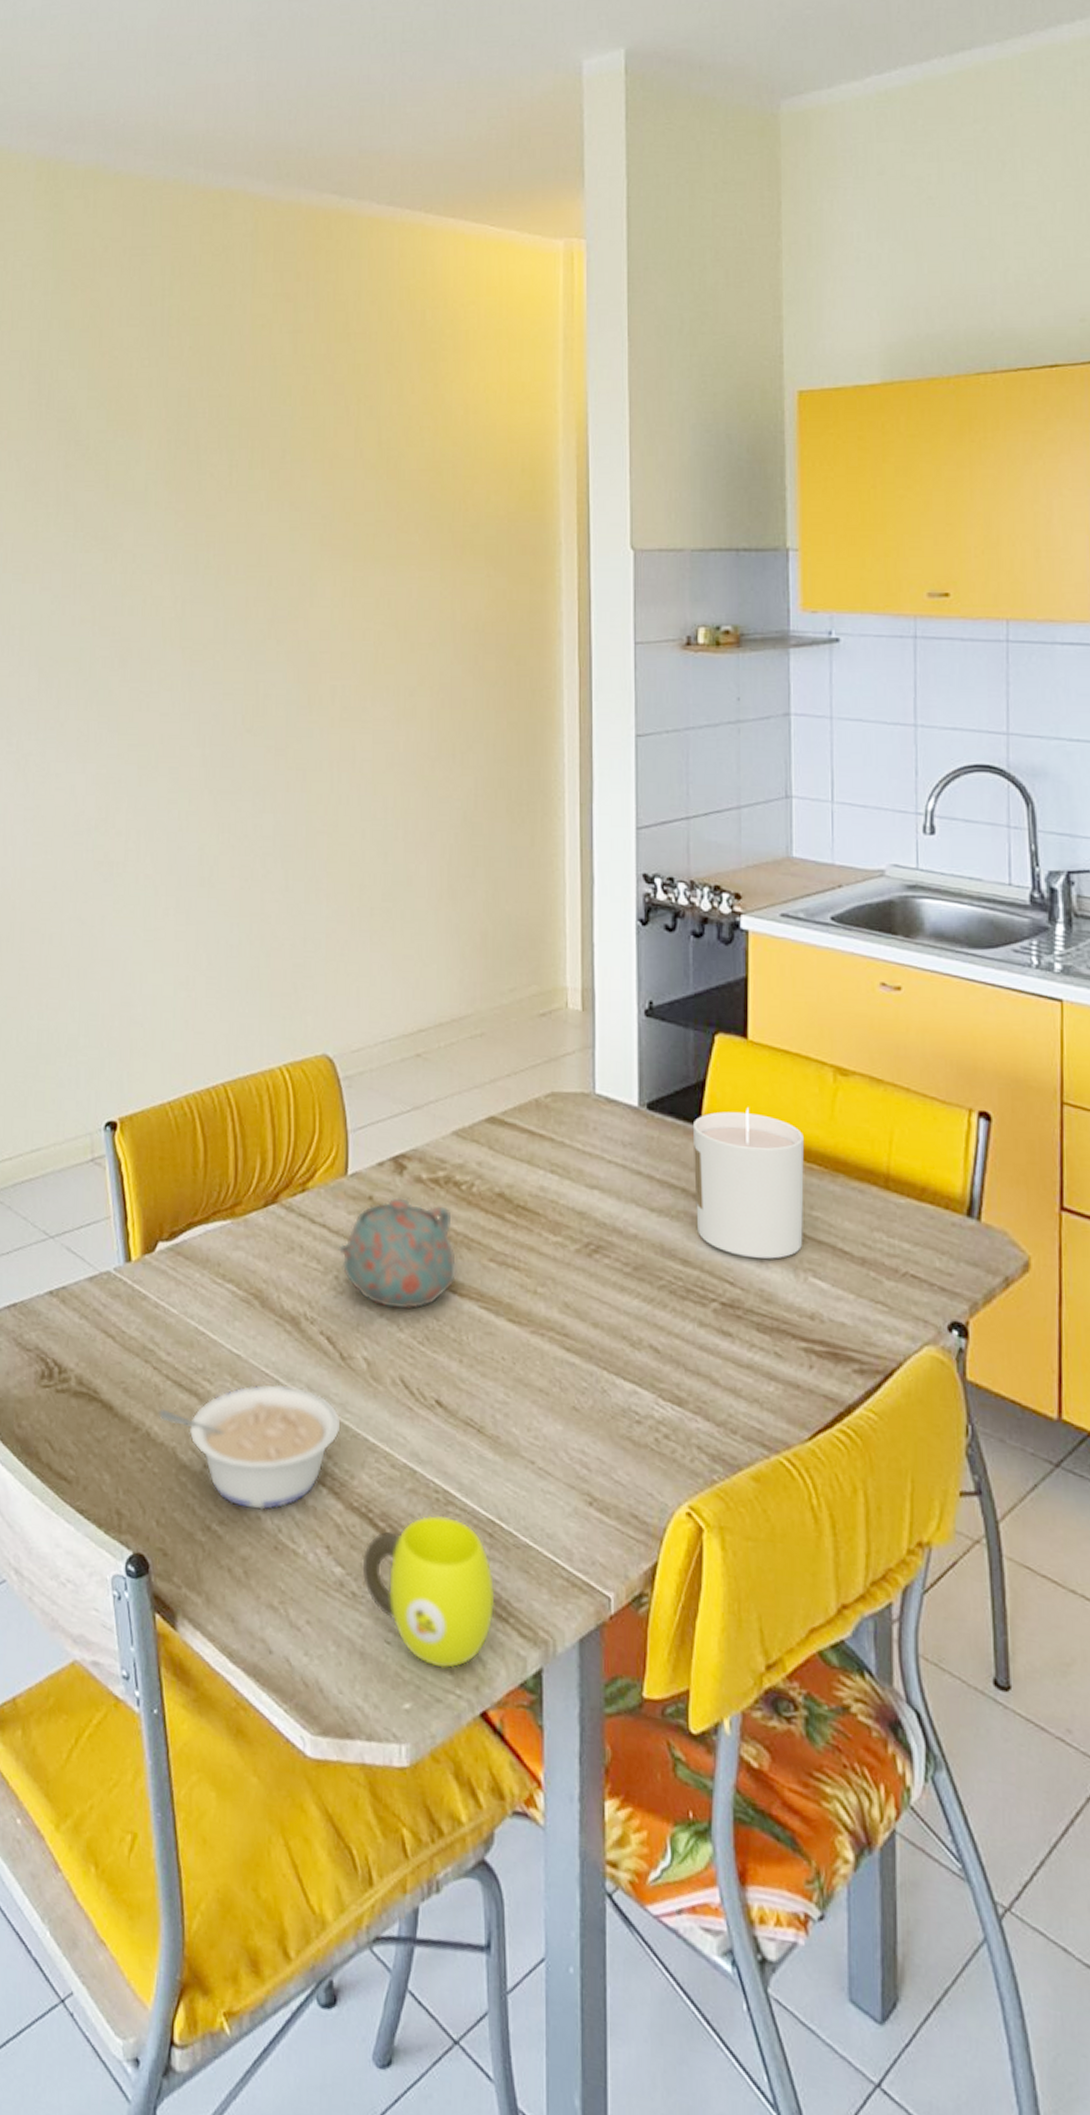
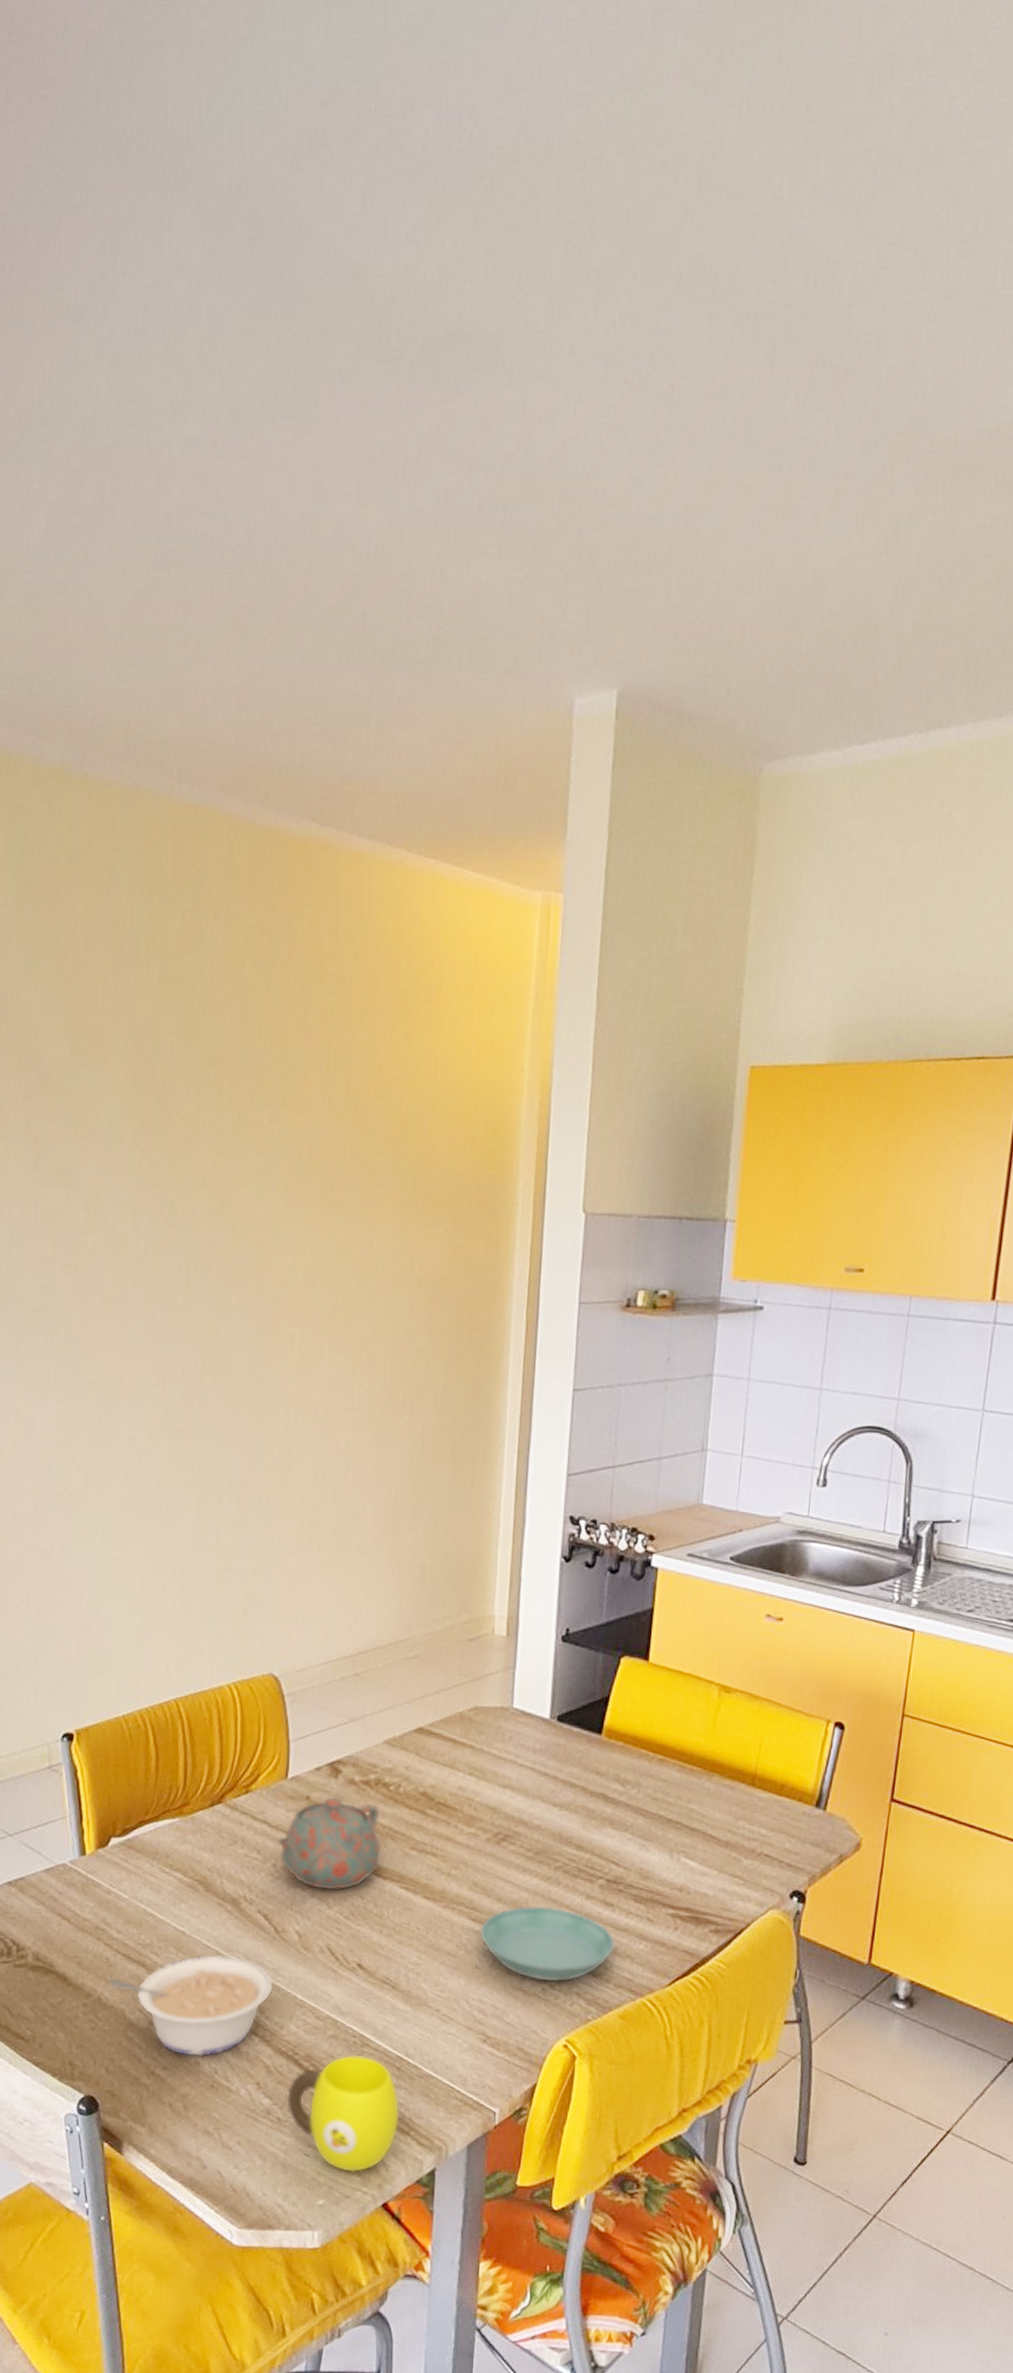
saucer: none [575,1333,739,1431] -> present [479,1905,616,1982]
candle: present [692,1107,804,1259] -> none [591,1719,688,1844]

